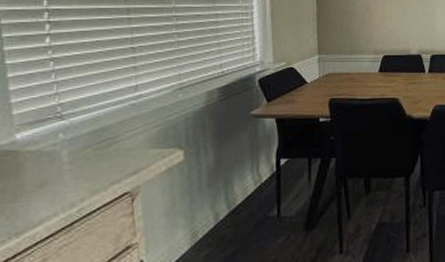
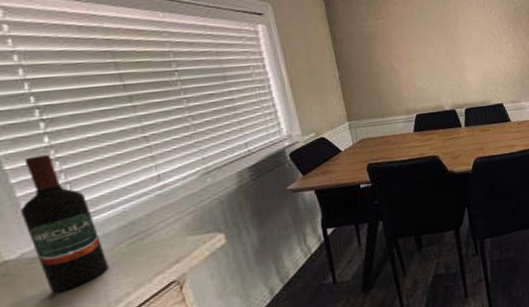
wine bottle: none [8,54,73,188] -> present [20,154,110,293]

